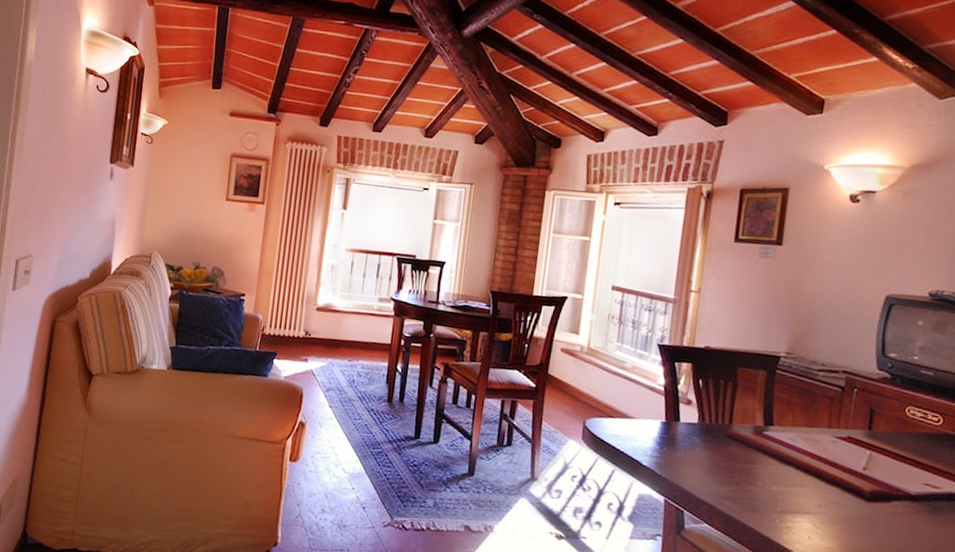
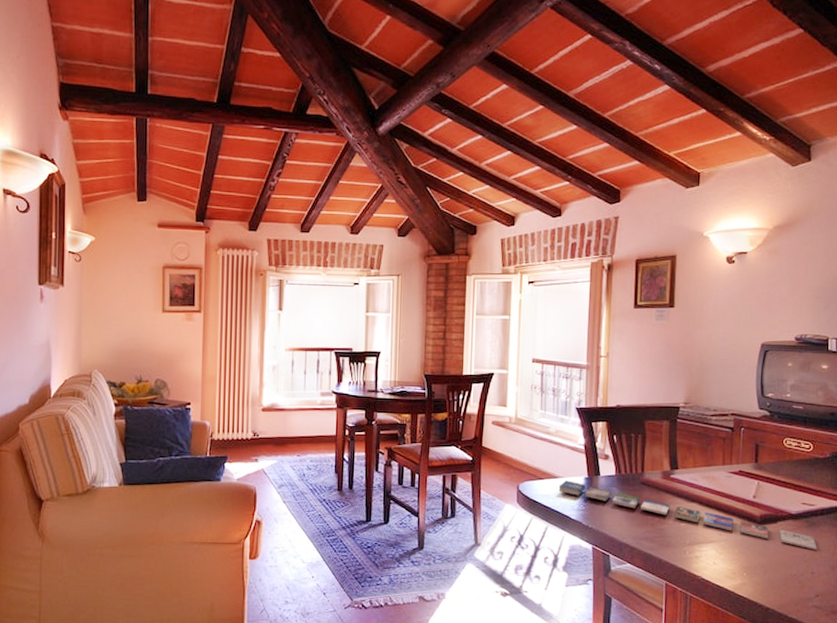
book: none [630,422,940,540] -> present [558,480,817,550]

